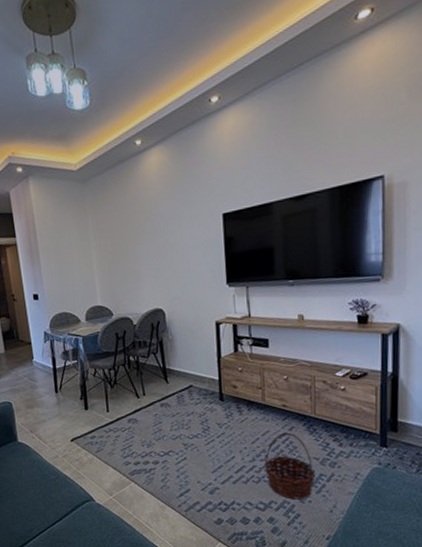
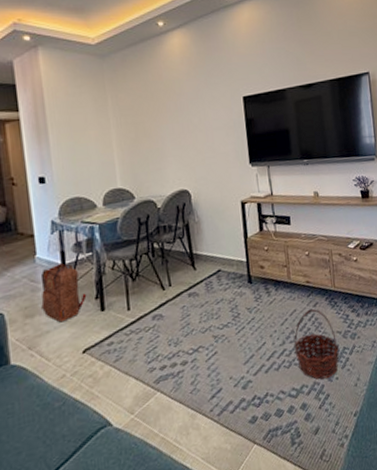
backpack: none [37,368,73,415] -> present [40,263,87,323]

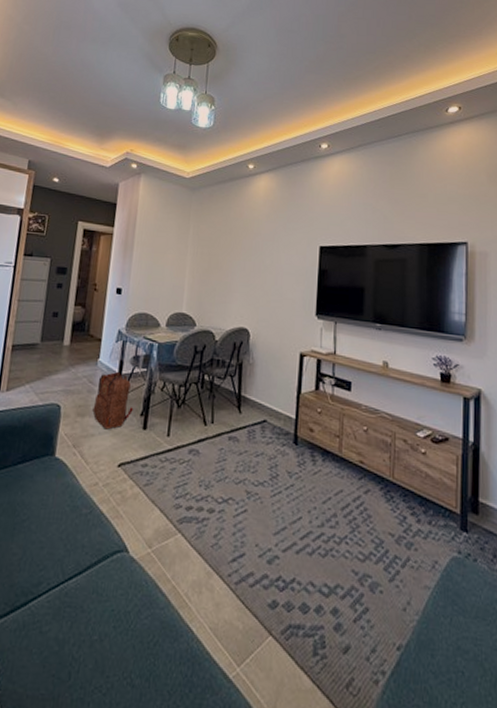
basket: present [294,309,340,380] -> none [334,496,390,589]

